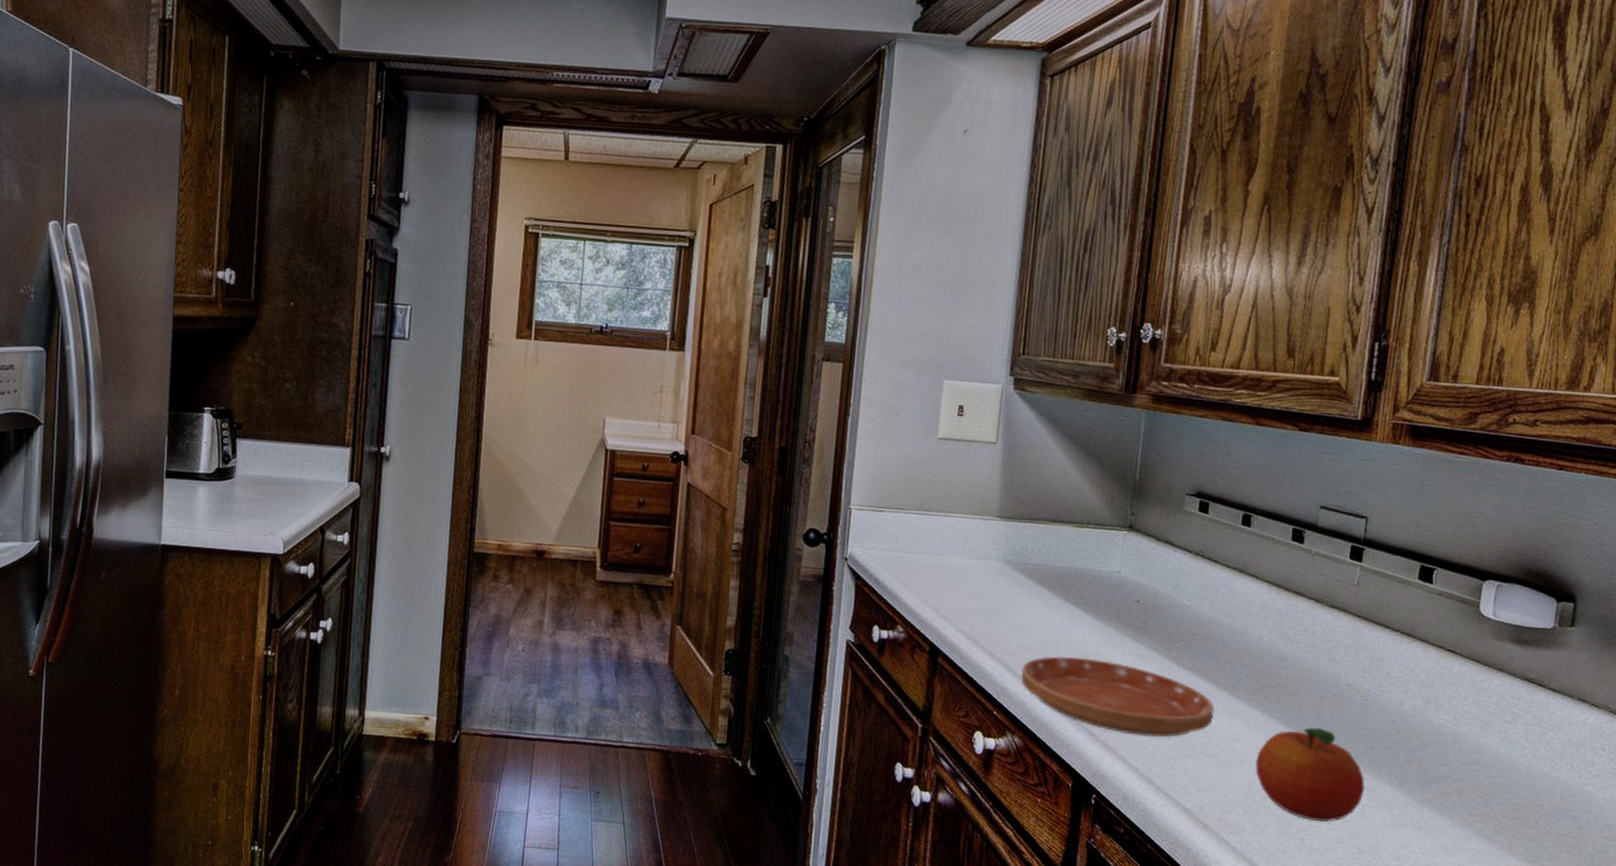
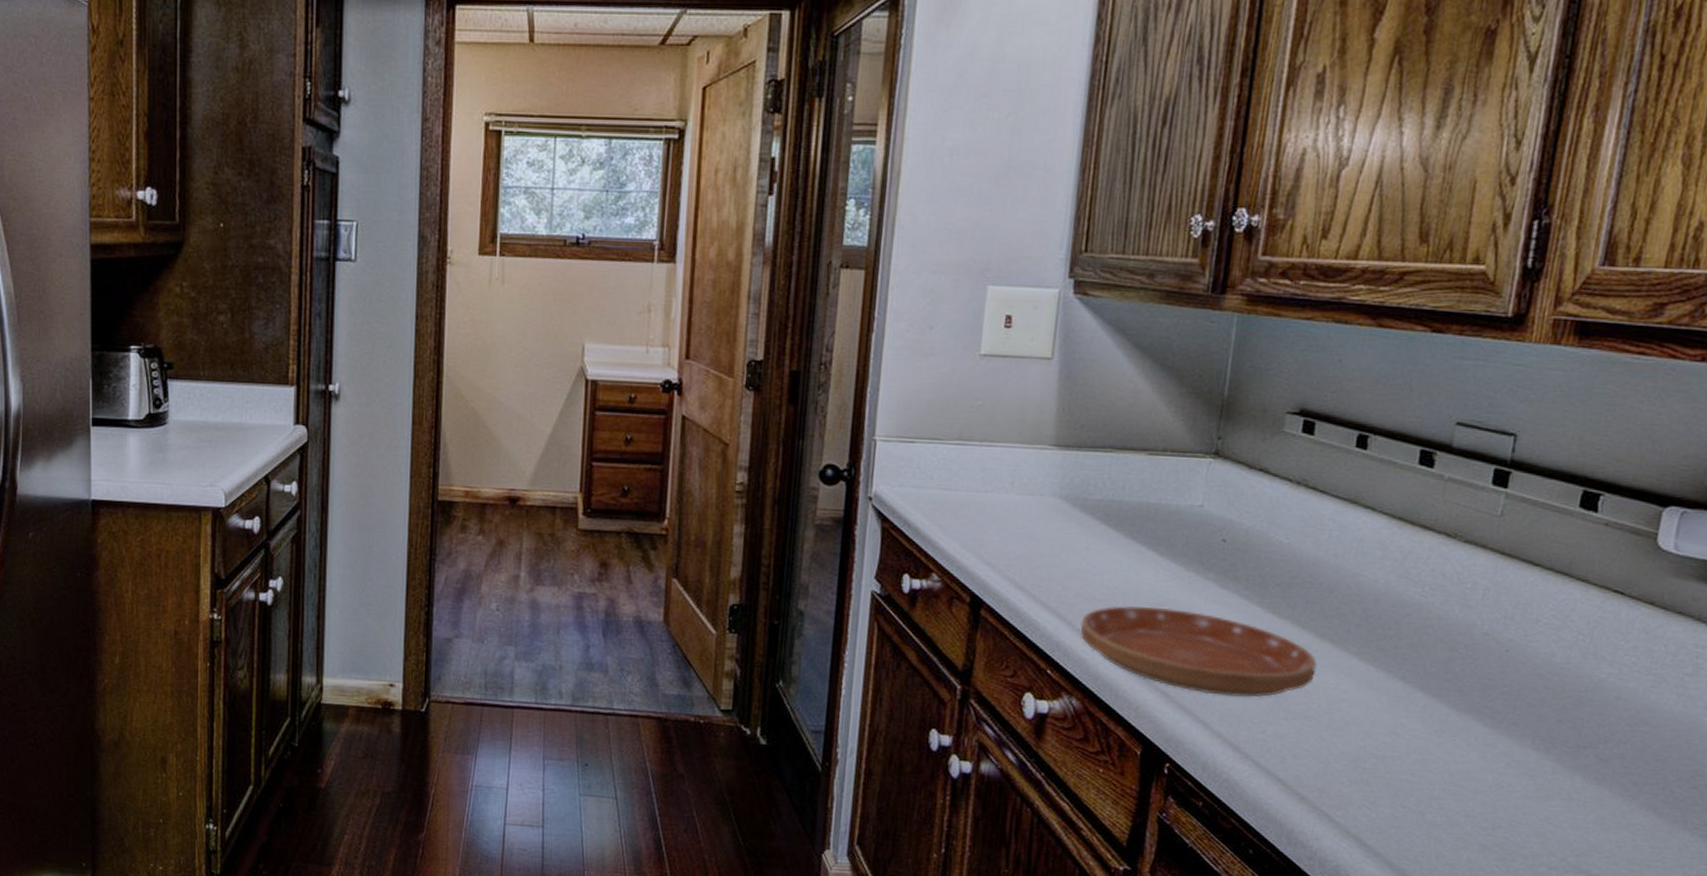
fruit: present [1255,727,1365,822] -> none [1366,684,1503,793]

